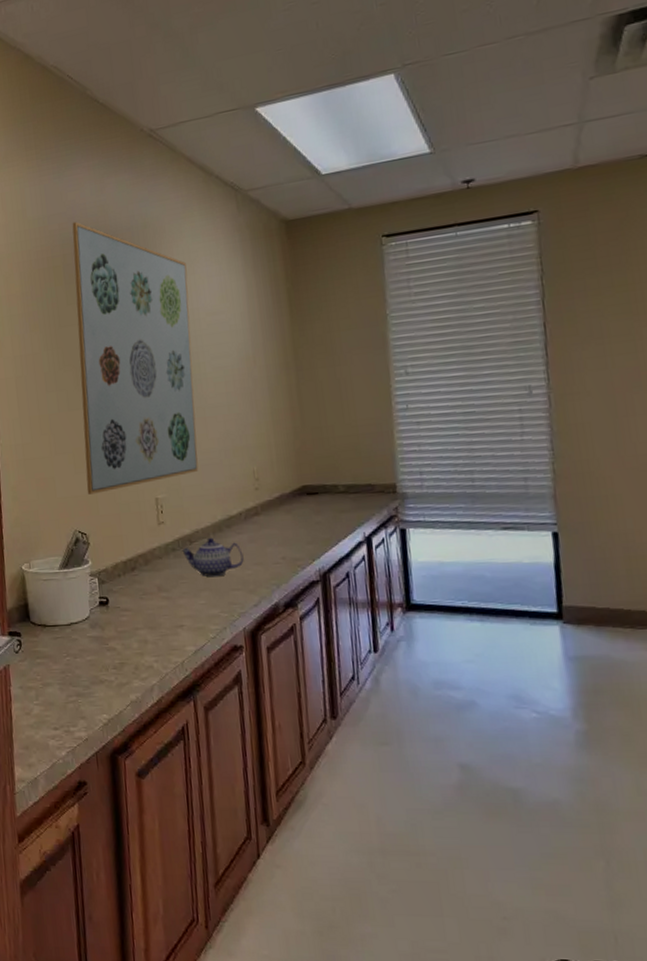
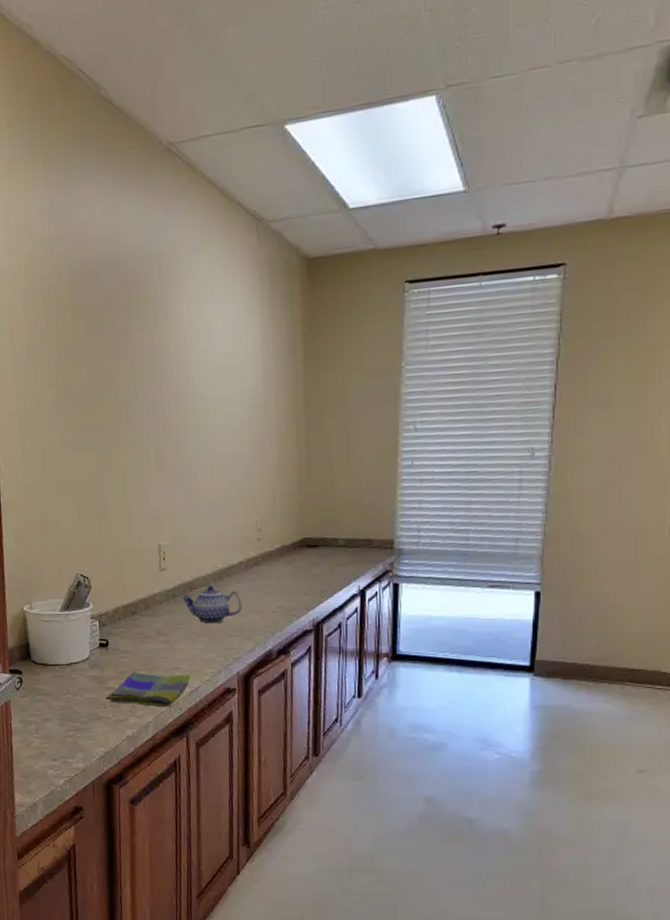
wall art: present [72,221,199,495] -> none [81,245,203,539]
dish towel: none [107,630,194,669] -> present [106,671,190,708]

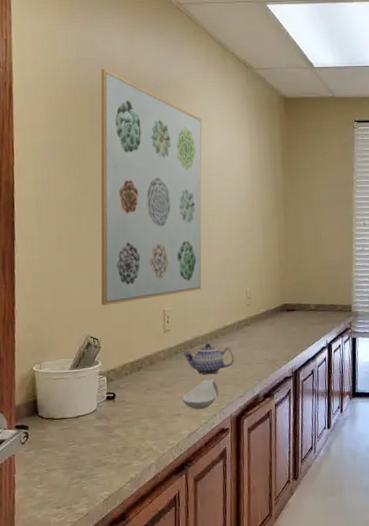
wall art: none [81,245,203,539] -> present [100,68,202,305]
dish towel: present [106,671,190,708] -> none [111,419,189,450]
spoon rest: none [181,629,224,663] -> present [182,379,219,409]

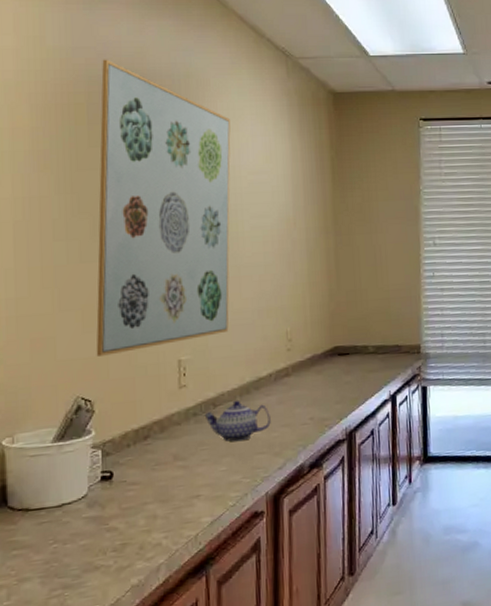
spoon rest: present [182,379,219,409] -> none [202,448,251,488]

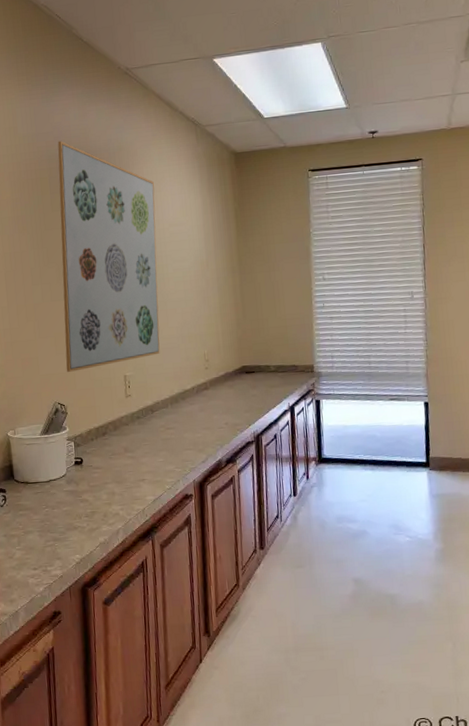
teapot: present [204,400,271,442] -> none [145,407,195,440]

